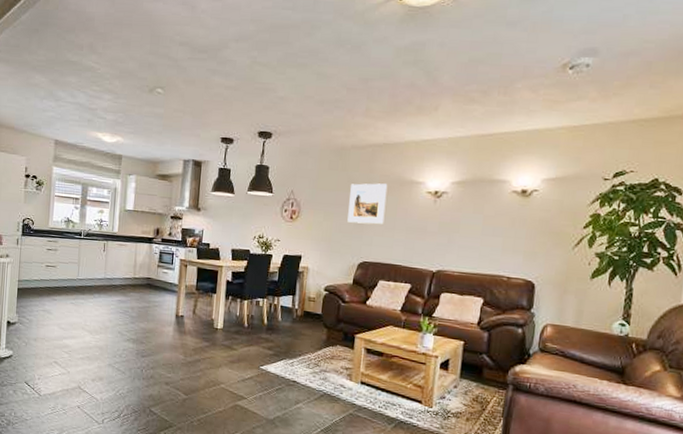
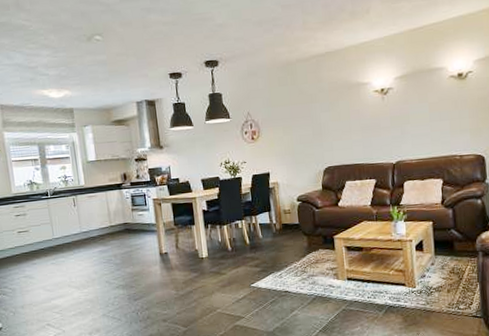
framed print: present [347,183,388,225] -> none [303,90,340,133]

